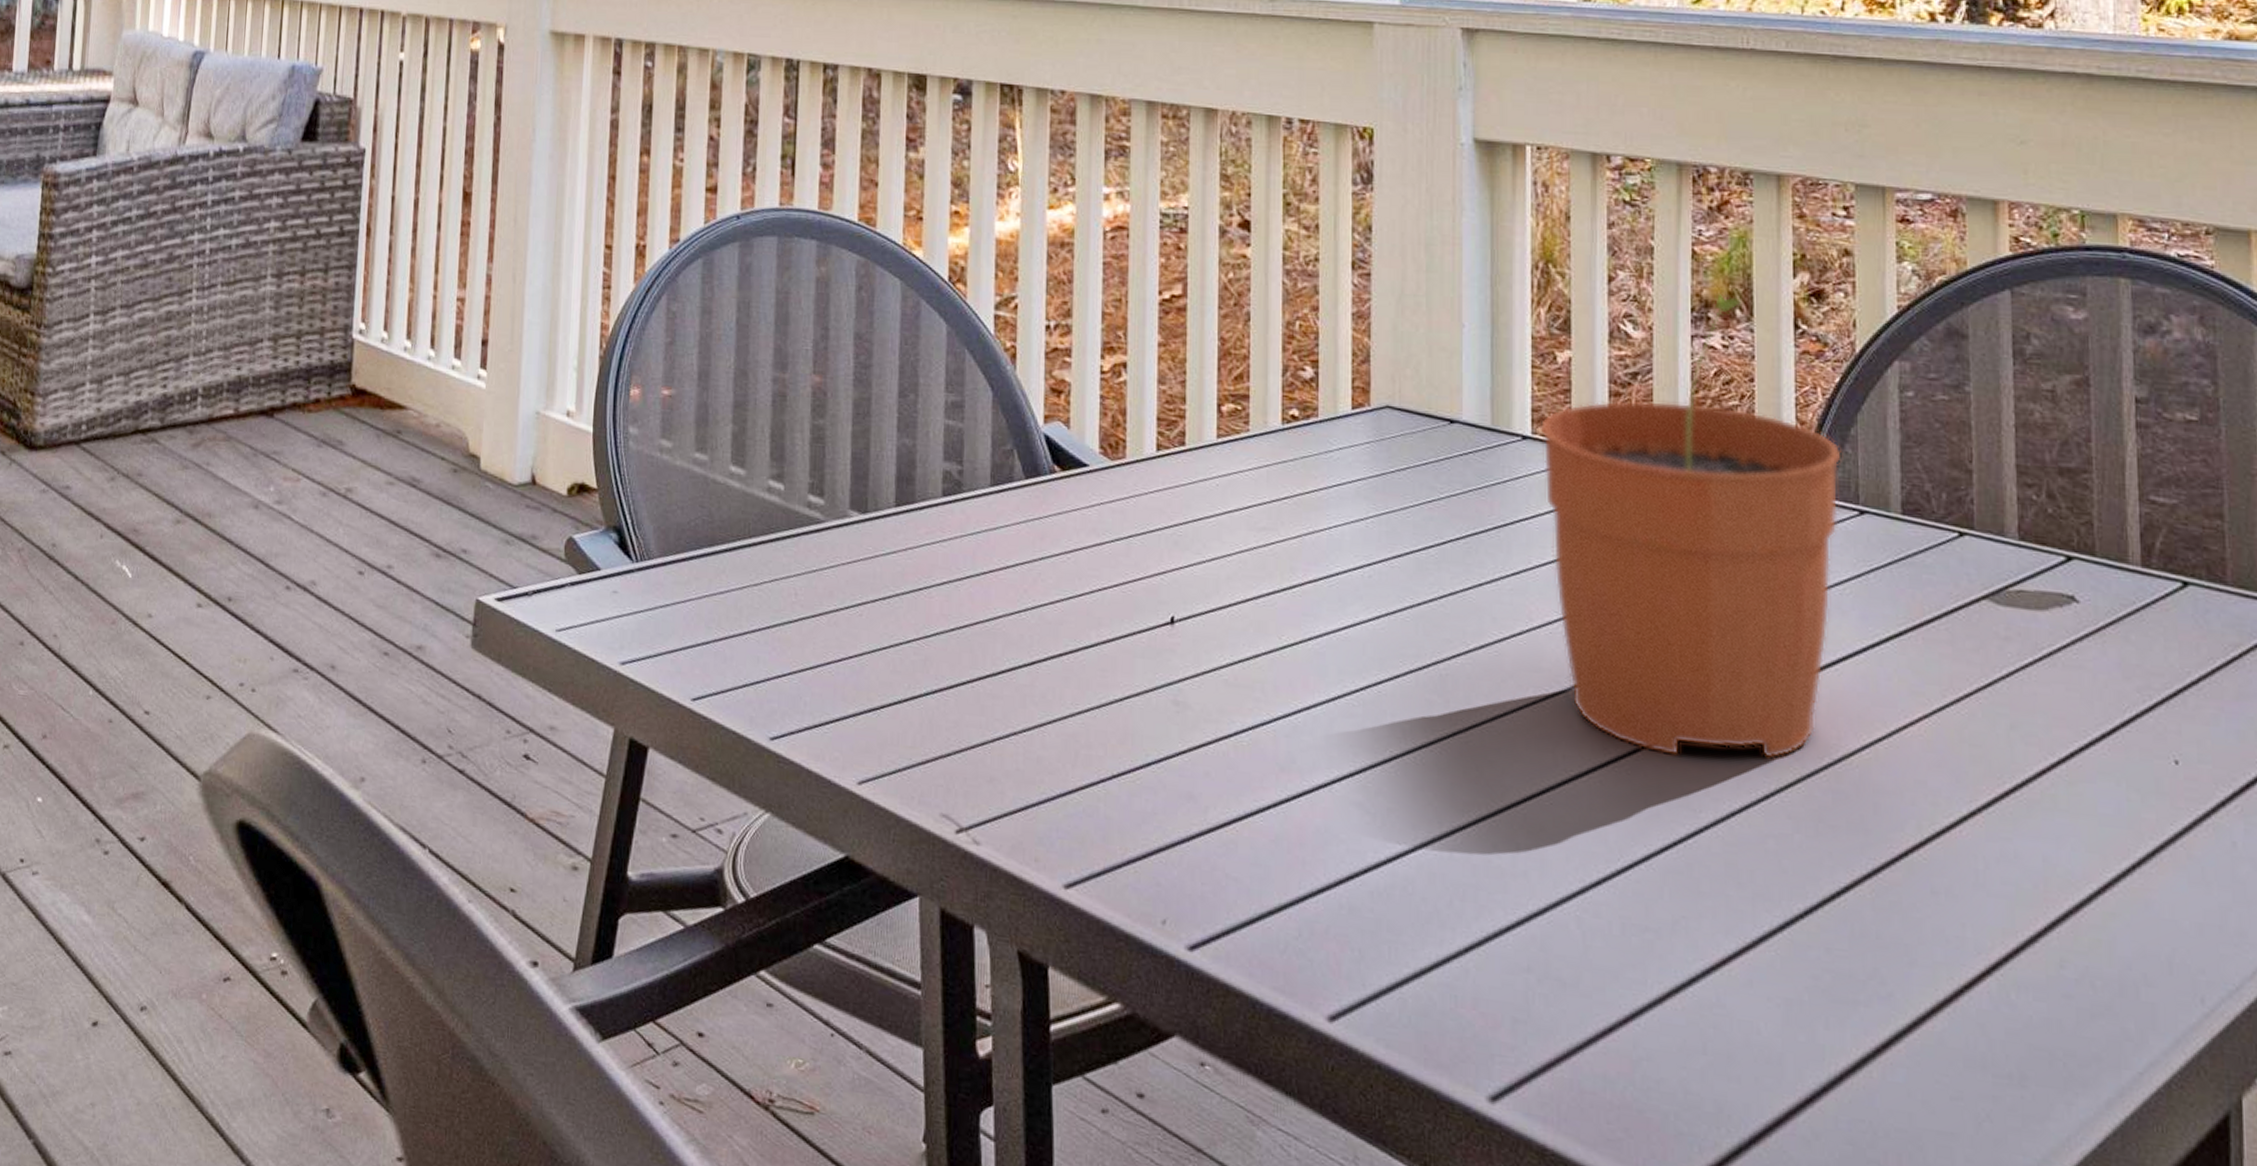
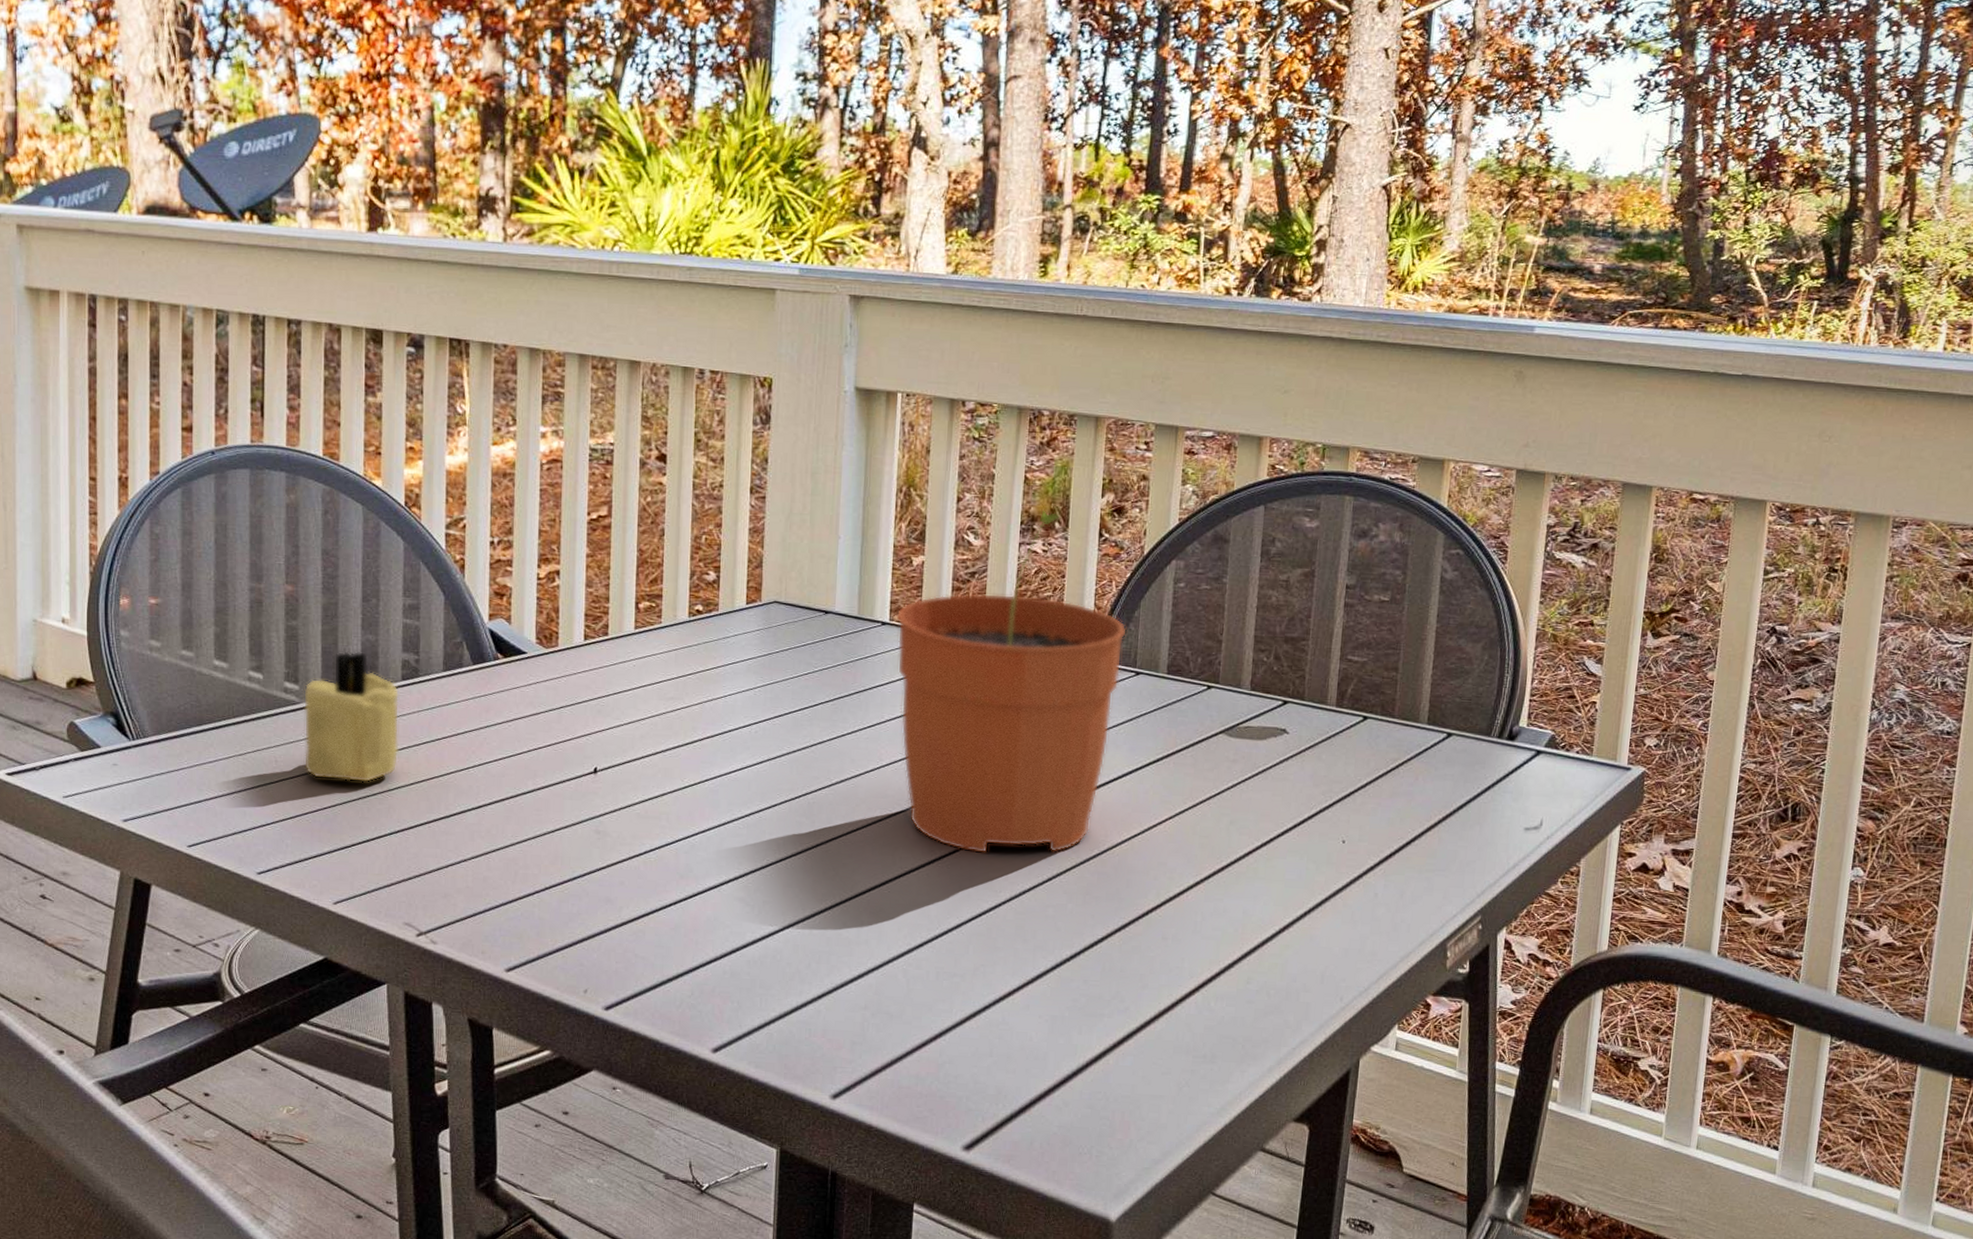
candle: none [827,458,940,626] -> present [303,651,400,783]

